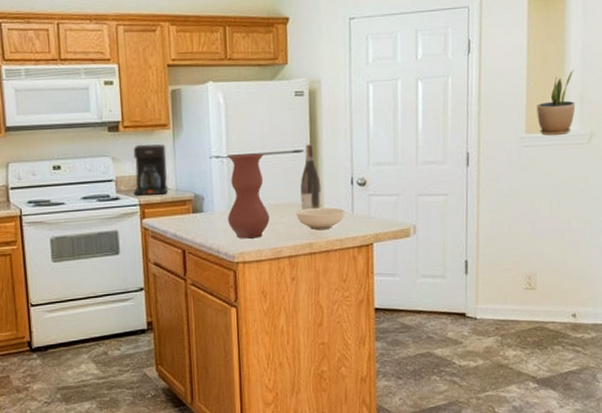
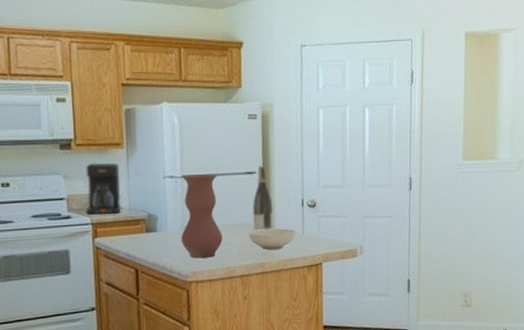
potted plant: present [537,70,576,136] -> none [473,102,507,163]

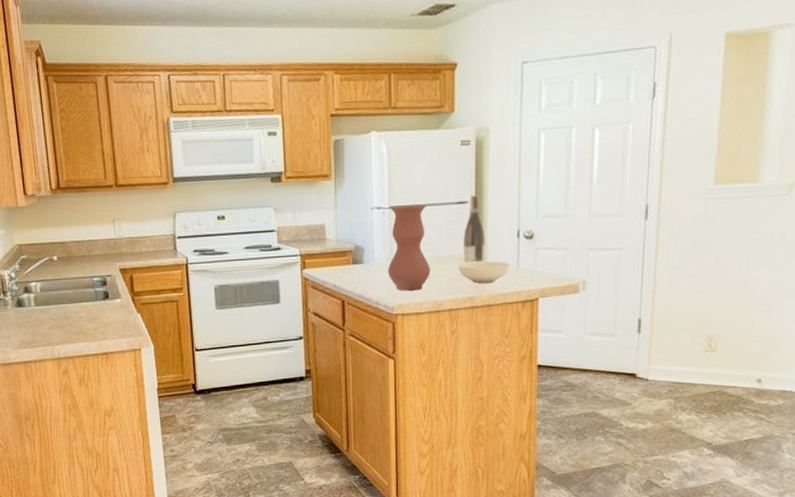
coffee maker: present [85,163,122,215] -> none [294,195,329,246]

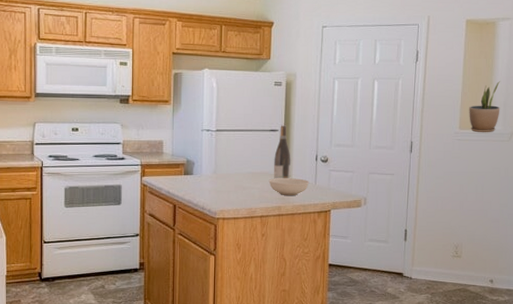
vase: present [387,204,431,291] -> none [212,129,247,199]
potted plant: none [729,114,776,188] -> present [469,81,501,133]

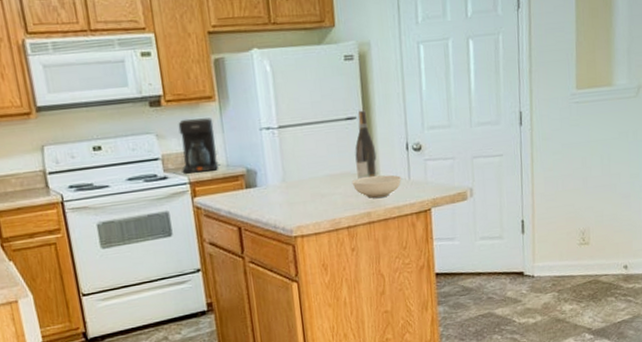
coffee maker: none [137,115,166,159] -> present [178,118,219,174]
potted plant: present [469,81,501,133] -> none [586,22,624,91]

